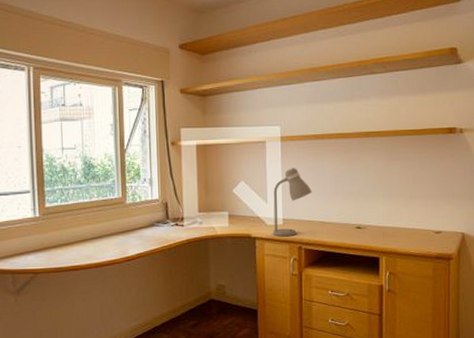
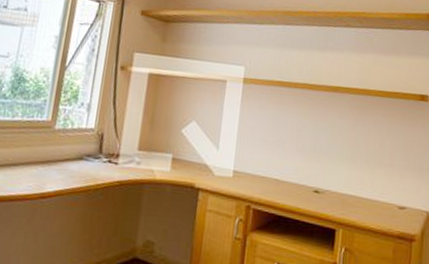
desk lamp: present [272,168,312,236] -> none [219,114,270,191]

